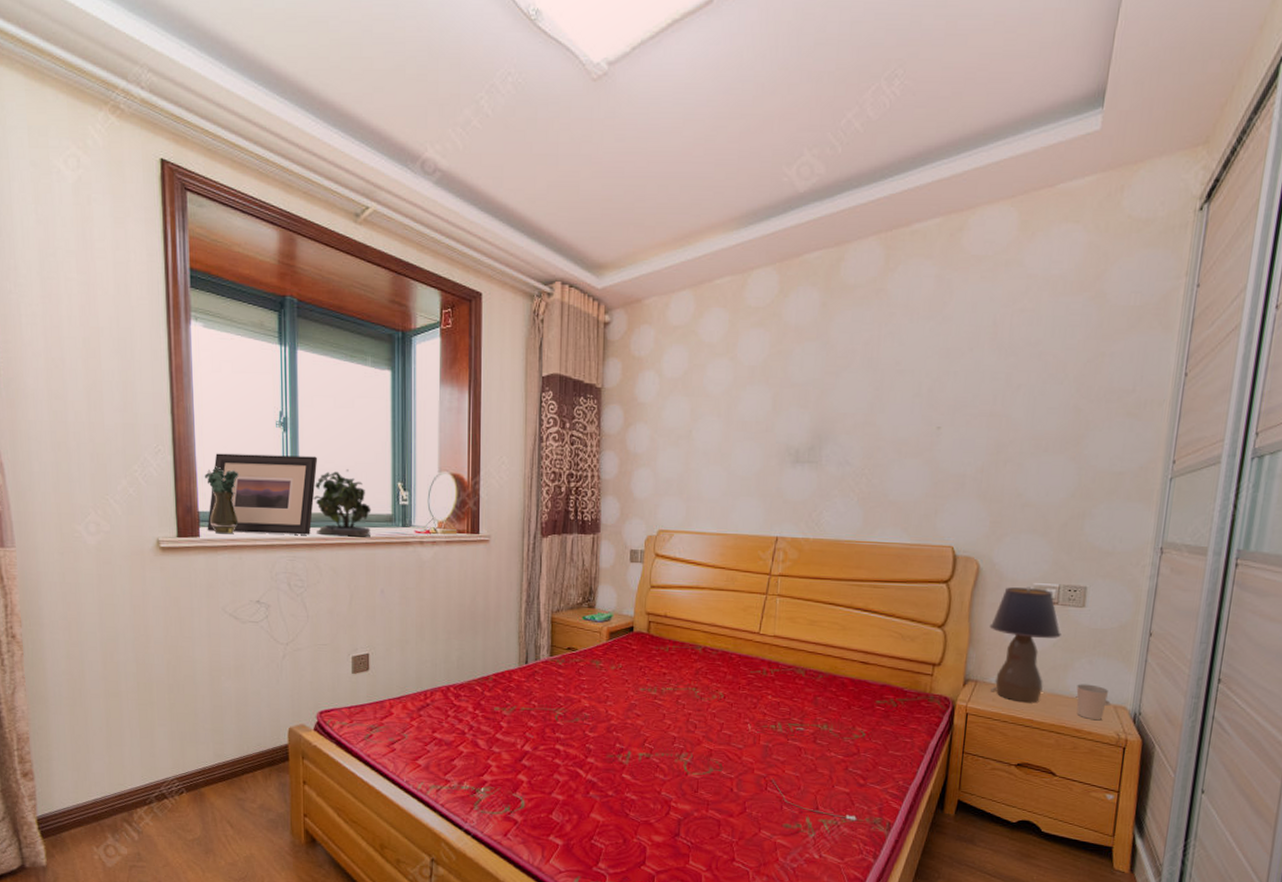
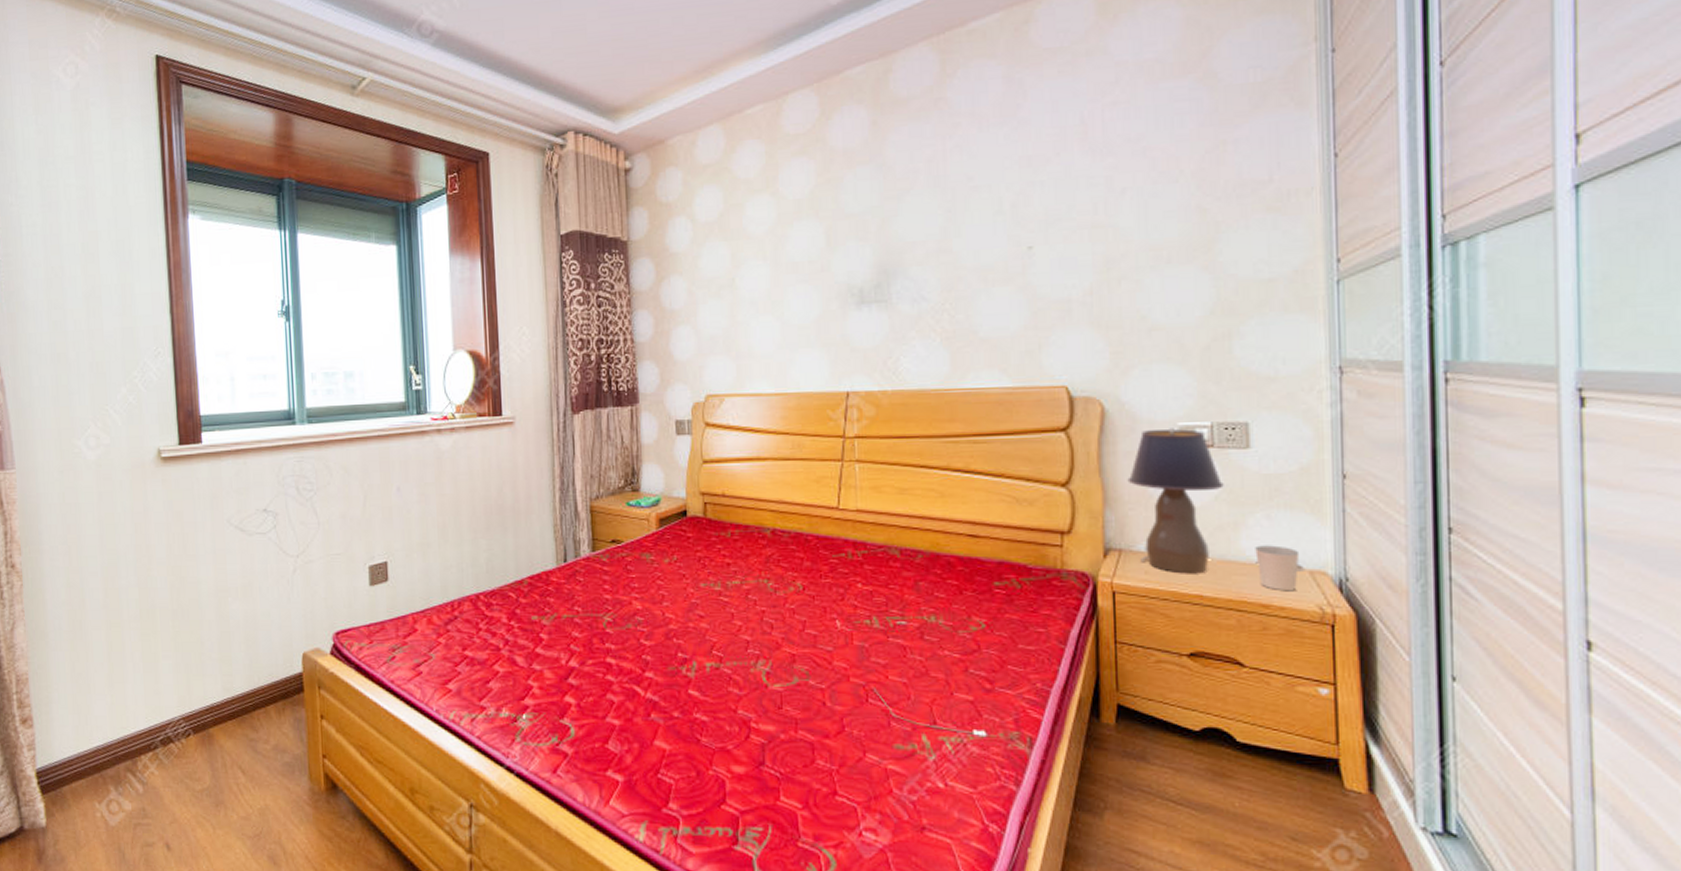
vase: present [204,465,239,534] -> none [205,363,242,438]
picture frame: present [207,453,318,535] -> none [209,345,323,436]
potted plant: present [314,469,372,537] -> none [320,356,383,431]

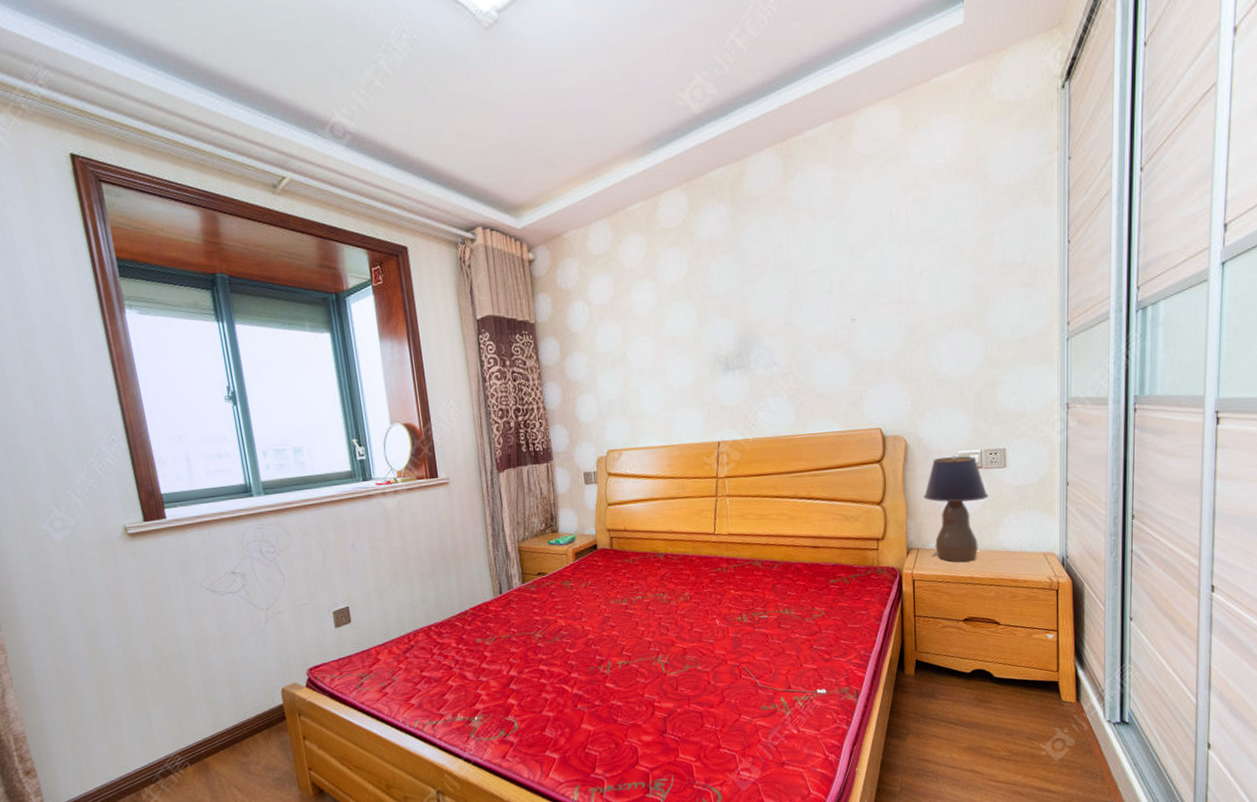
cup: present [1255,545,1304,592] -> none [1008,536,1040,570]

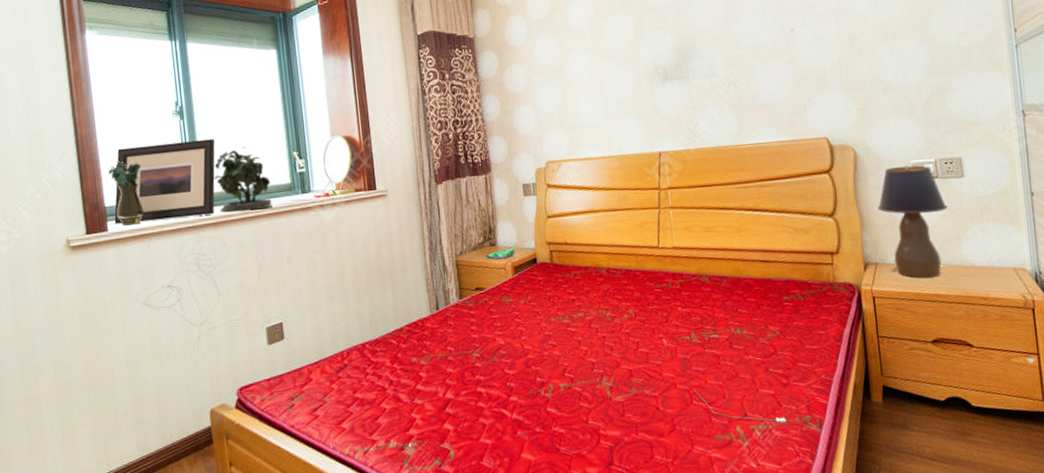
vase: none [161,446,203,513] -> present [108,160,145,226]
picture frame: none [169,425,275,512] -> present [114,139,215,224]
potted plant: none [272,433,333,500] -> present [214,146,272,212]

